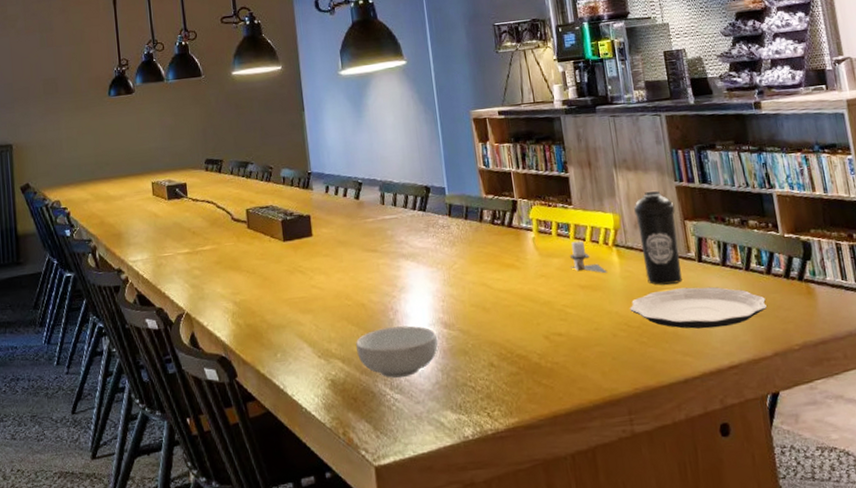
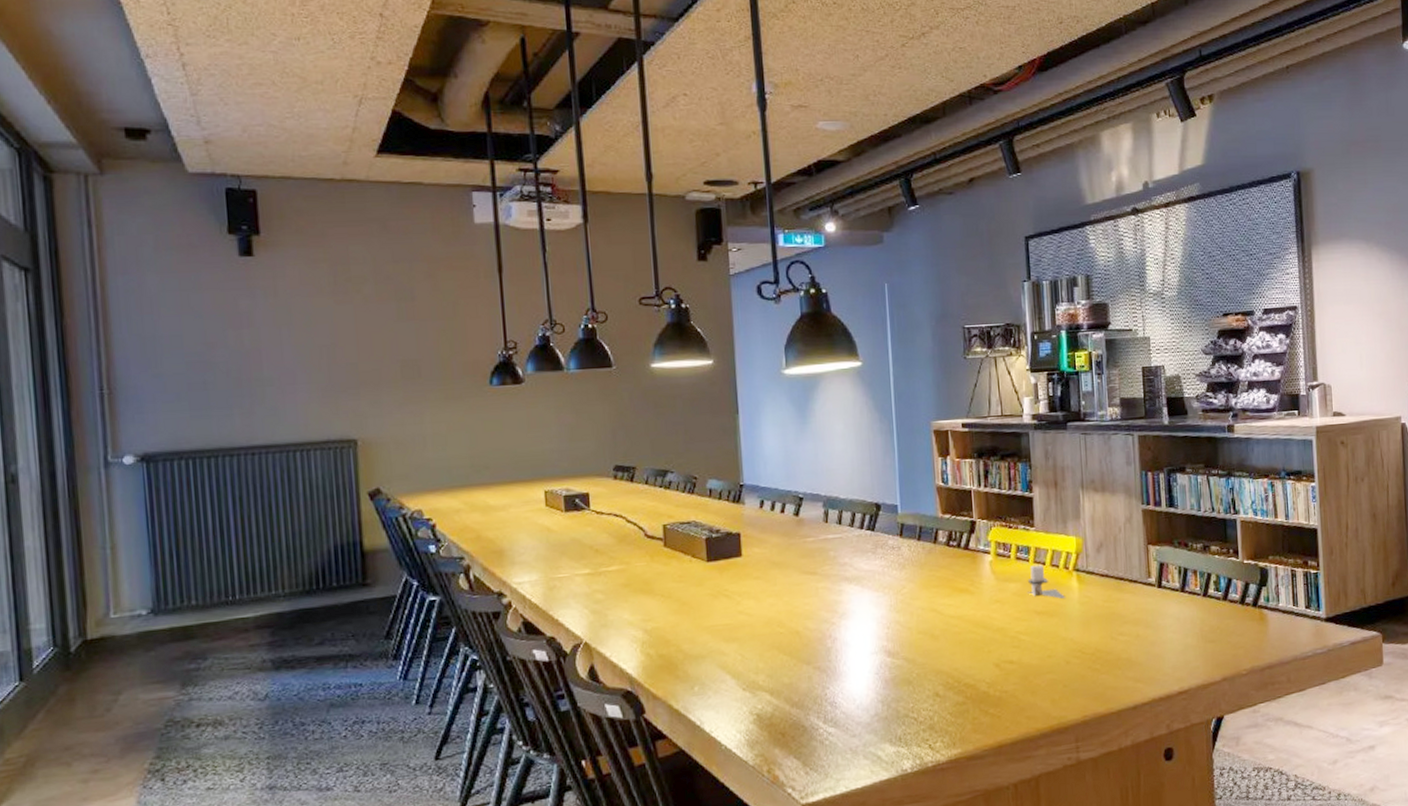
cereal bowl: present [356,325,438,378] -> none [787,654,879,711]
plate: present [630,286,767,329] -> none [1085,612,1220,655]
water bottle: present [634,190,682,285] -> none [1098,513,1140,611]

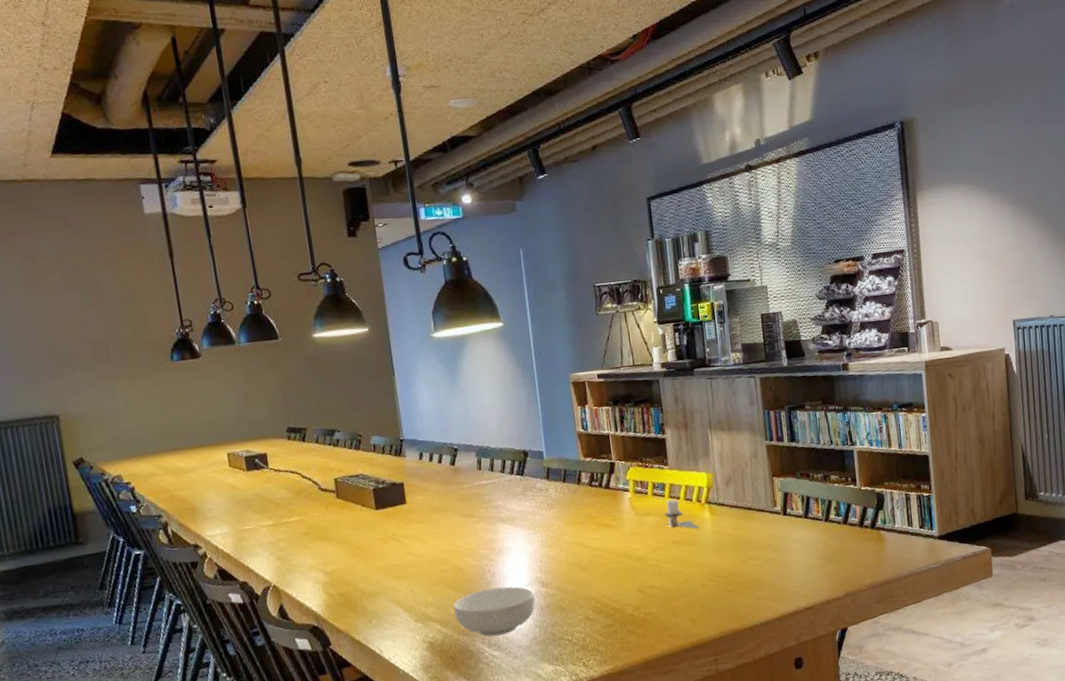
cereal bowl: none [787,654,879,711] -> present [453,586,535,637]

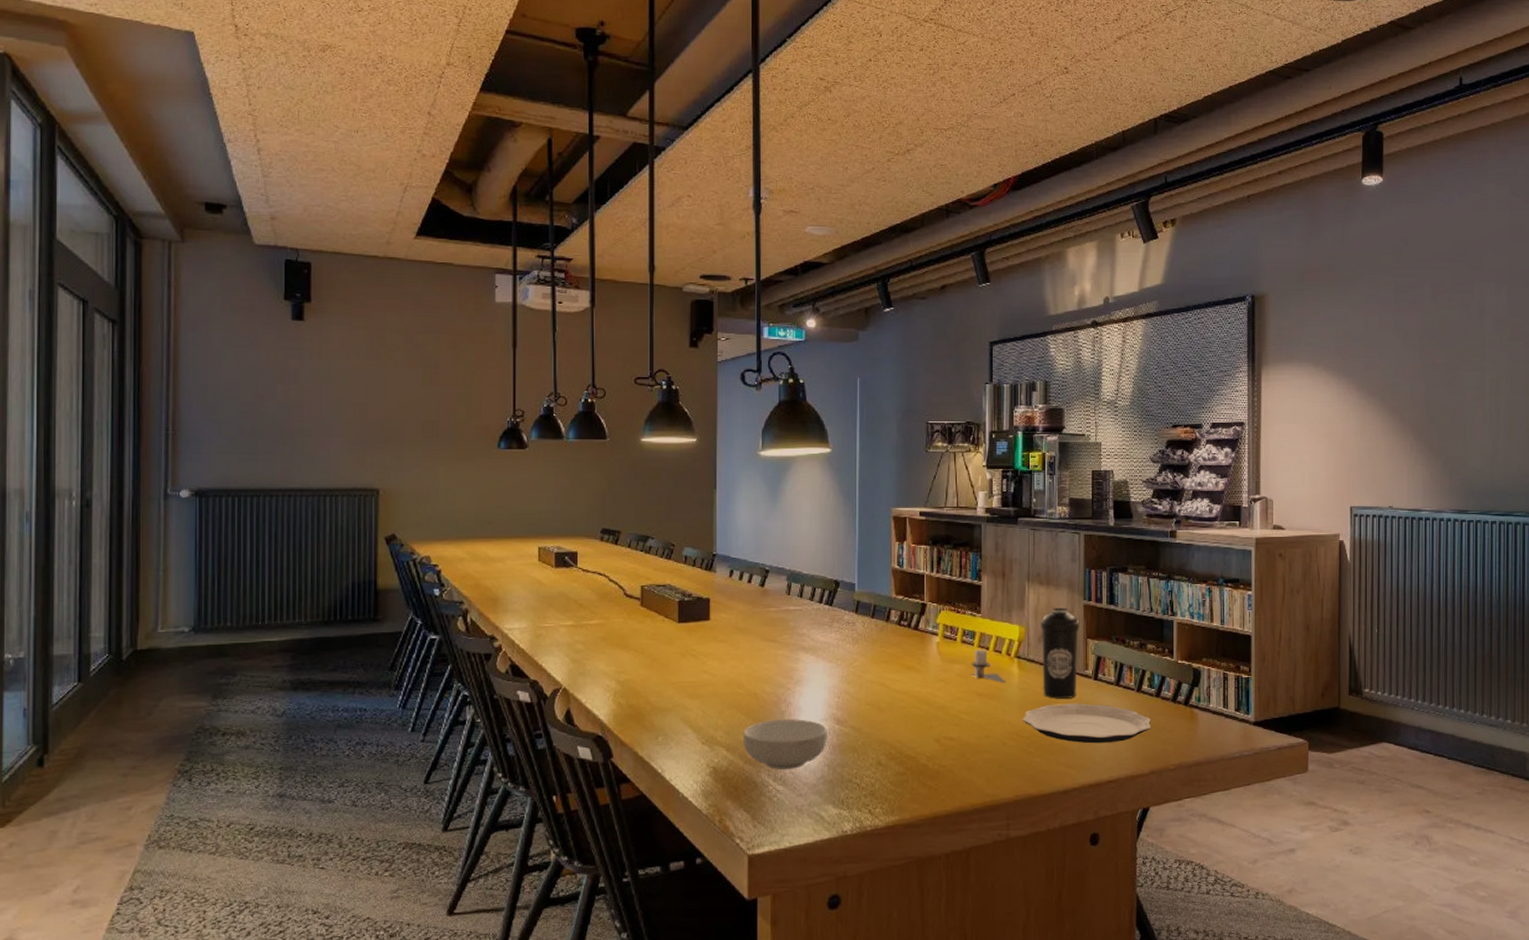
plate: none [719,537,842,576] -> present [1022,703,1151,744]
water bottle: none [726,450,768,538] -> present [1041,607,1080,699]

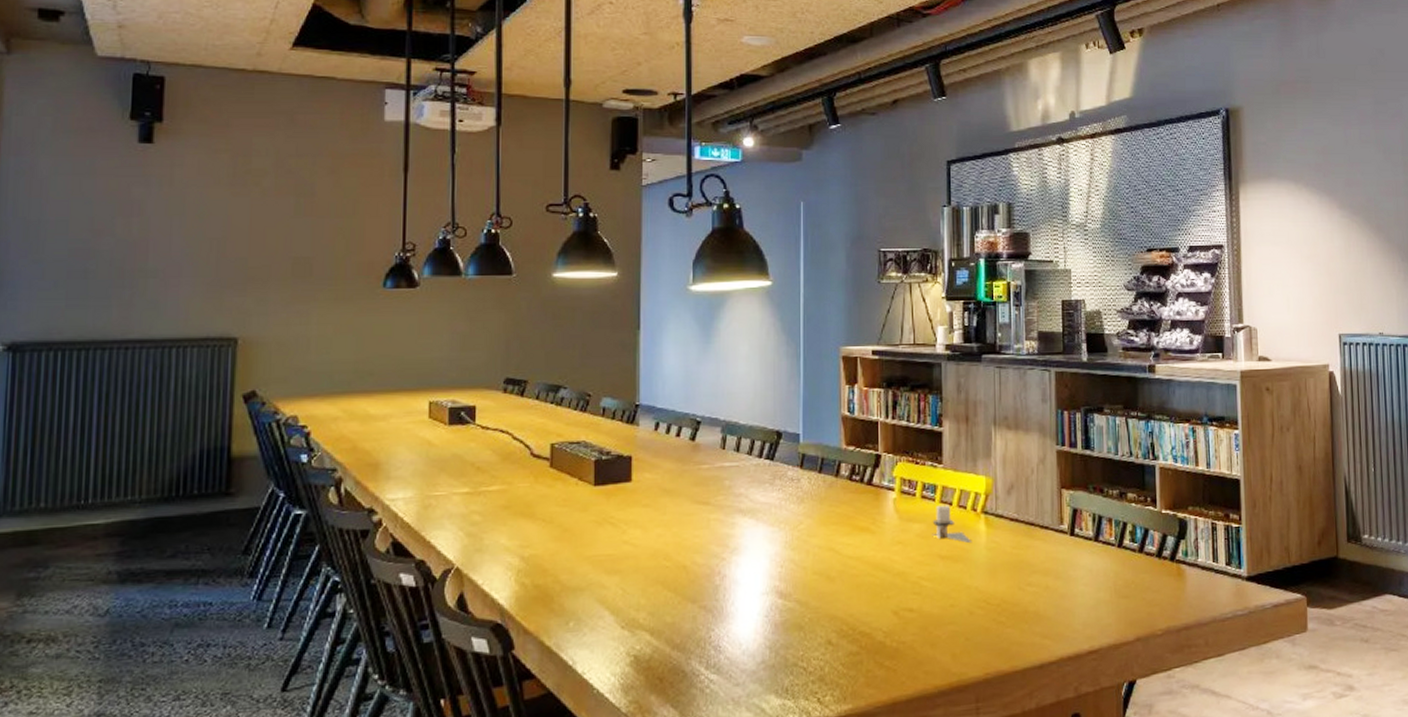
cereal bowl: present [743,719,827,769] -> none [670,594,769,655]
plate: present [1022,703,1151,744] -> none [991,563,1135,609]
water bottle: present [1041,607,1080,699] -> none [1009,453,1053,559]

